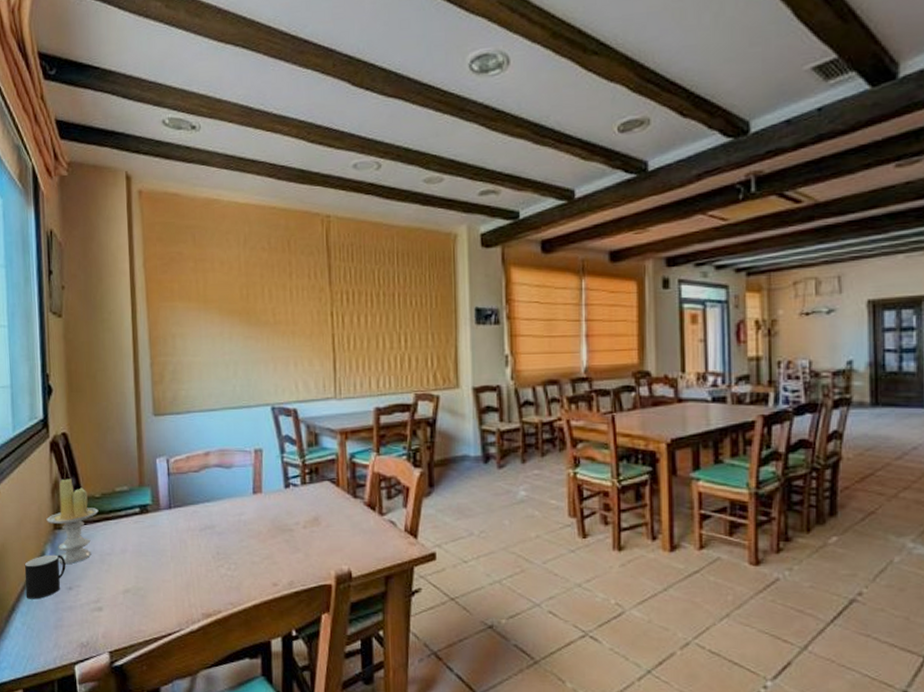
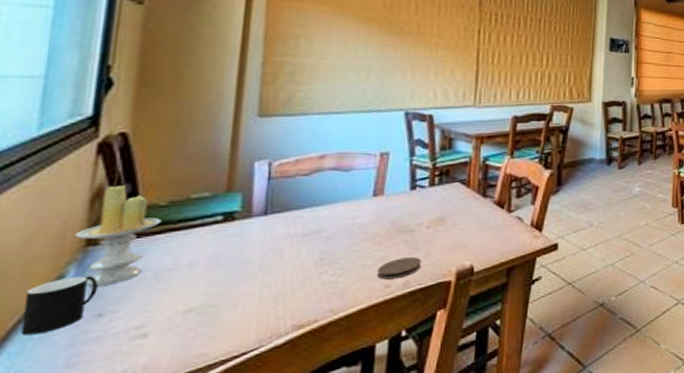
coaster: none [264,557,302,578] -> present [376,257,421,280]

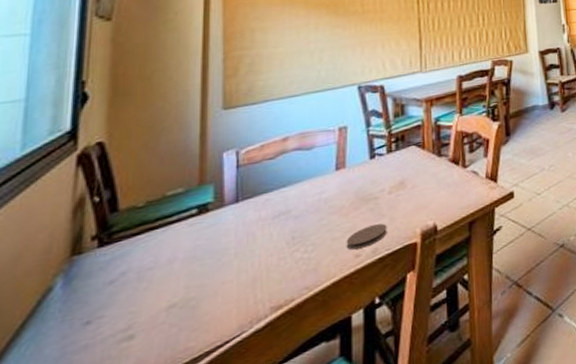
cup: present [20,275,98,335] -> none [13,284,84,353]
candle: present [75,185,162,286] -> none [60,192,141,296]

